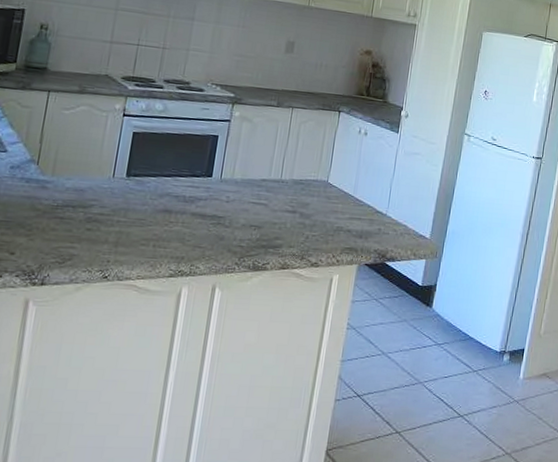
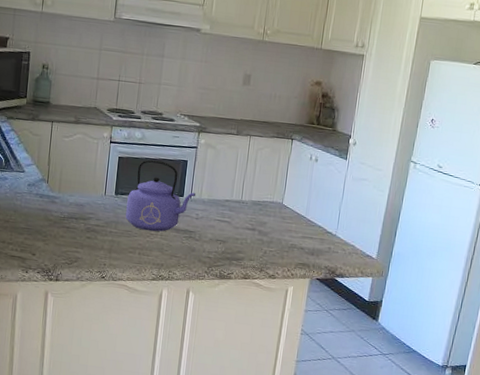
kettle: none [138,134,227,219] -> present [125,159,195,232]

